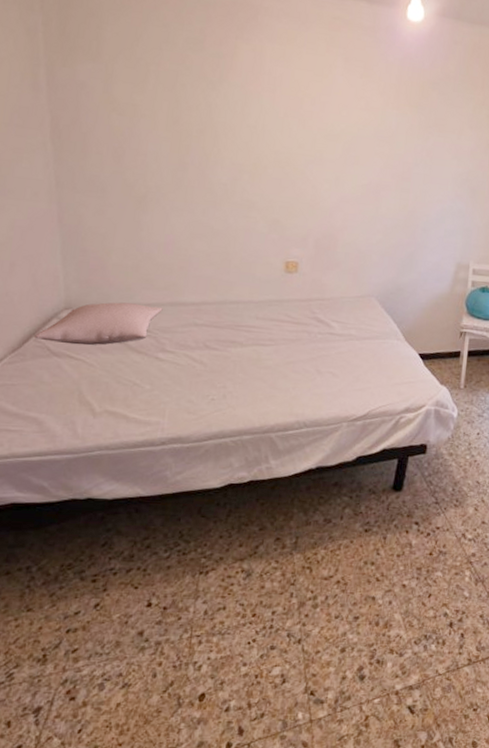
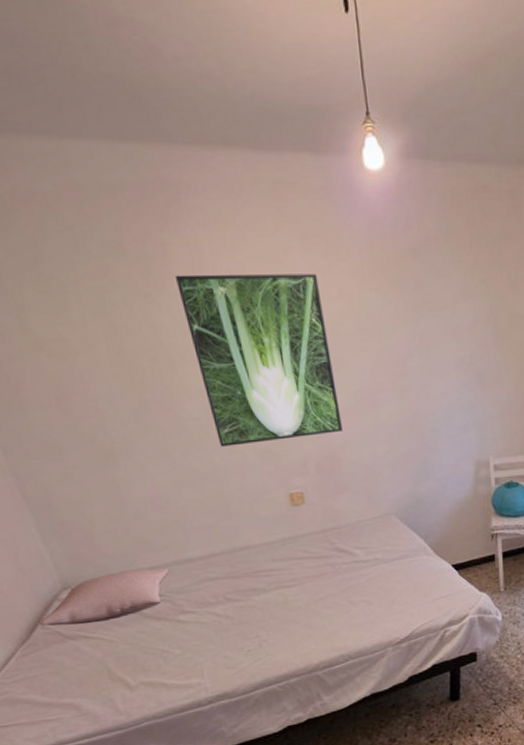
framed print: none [236,71,352,217] -> present [176,273,343,447]

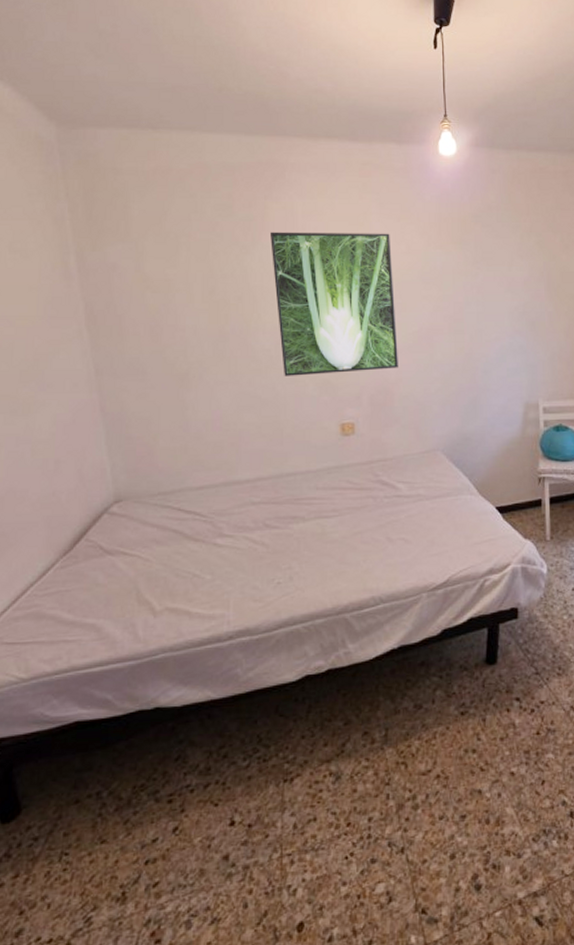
pillow: present [40,568,170,626] -> none [86,488,217,540]

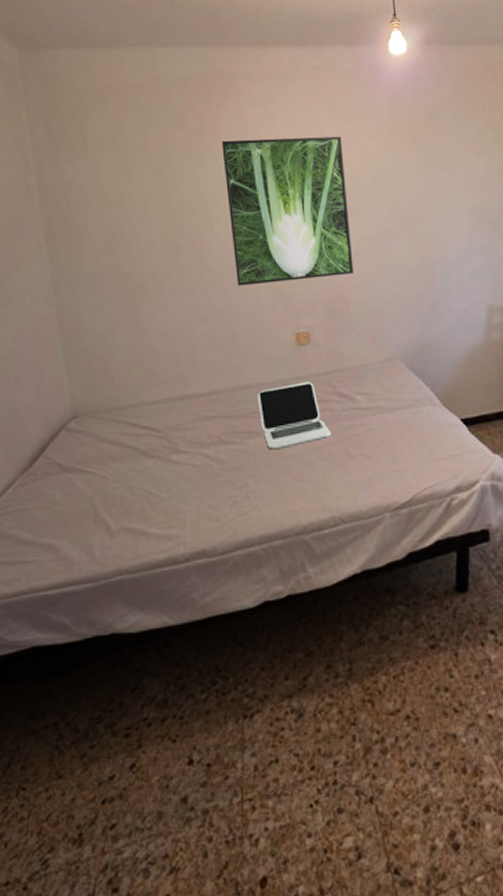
laptop: none [302,470,373,534] -> present [258,382,331,450]

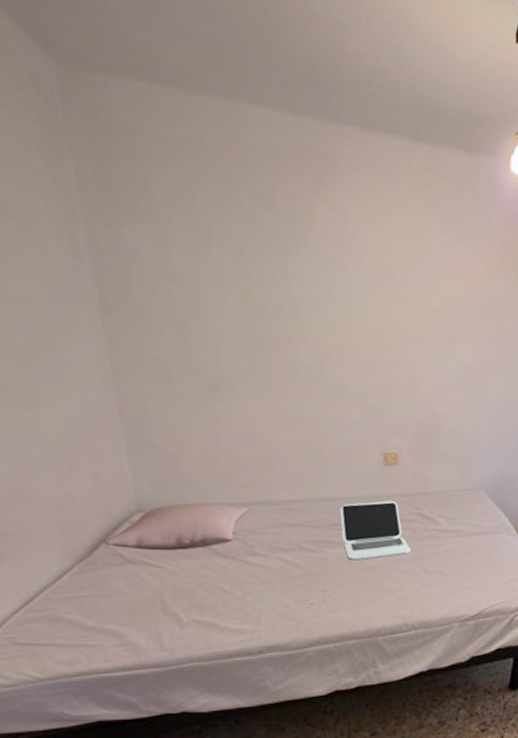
pillow: none [44,402,172,457] -> present [105,502,249,551]
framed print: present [222,136,353,286] -> none [316,234,450,402]

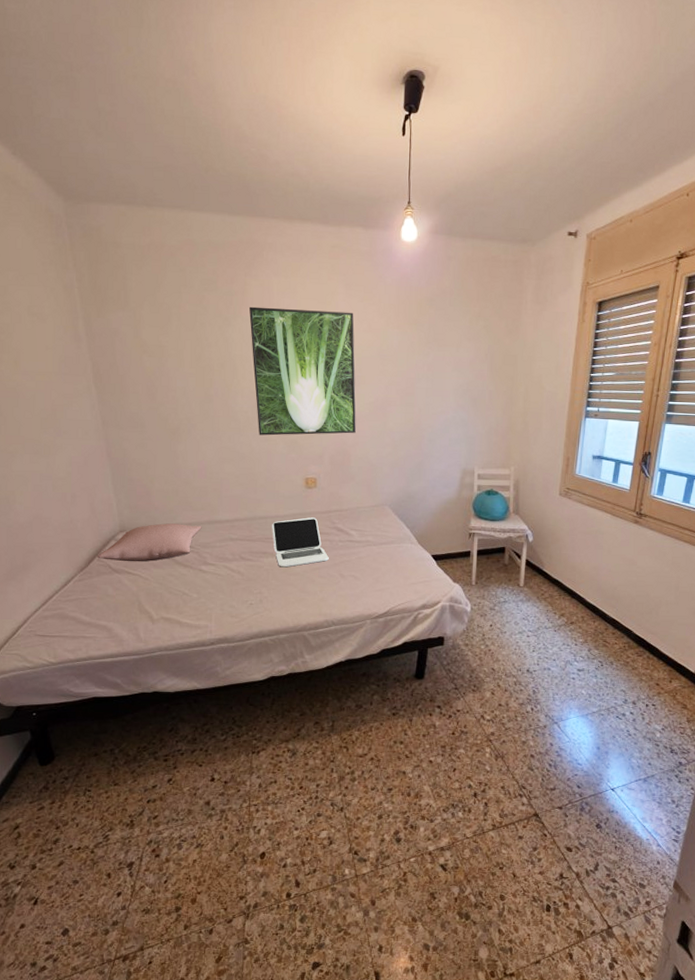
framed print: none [316,234,450,402] -> present [249,306,356,436]

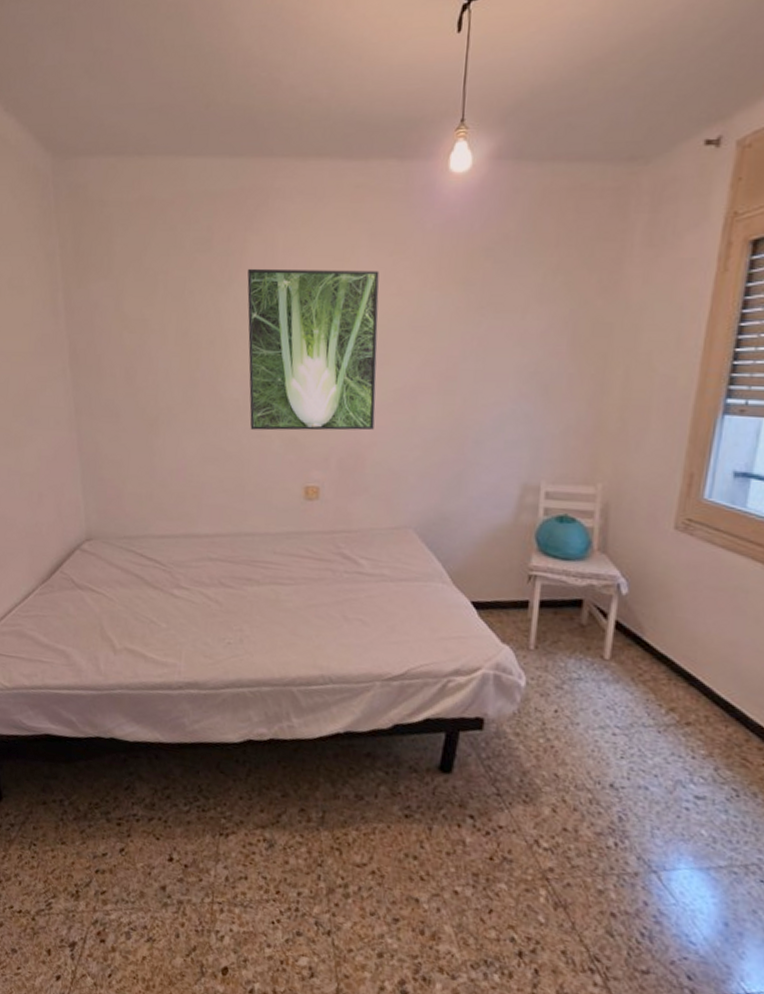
pillow: present [98,523,202,562] -> none [61,533,177,579]
laptop: present [272,517,329,568] -> none [259,537,330,601]

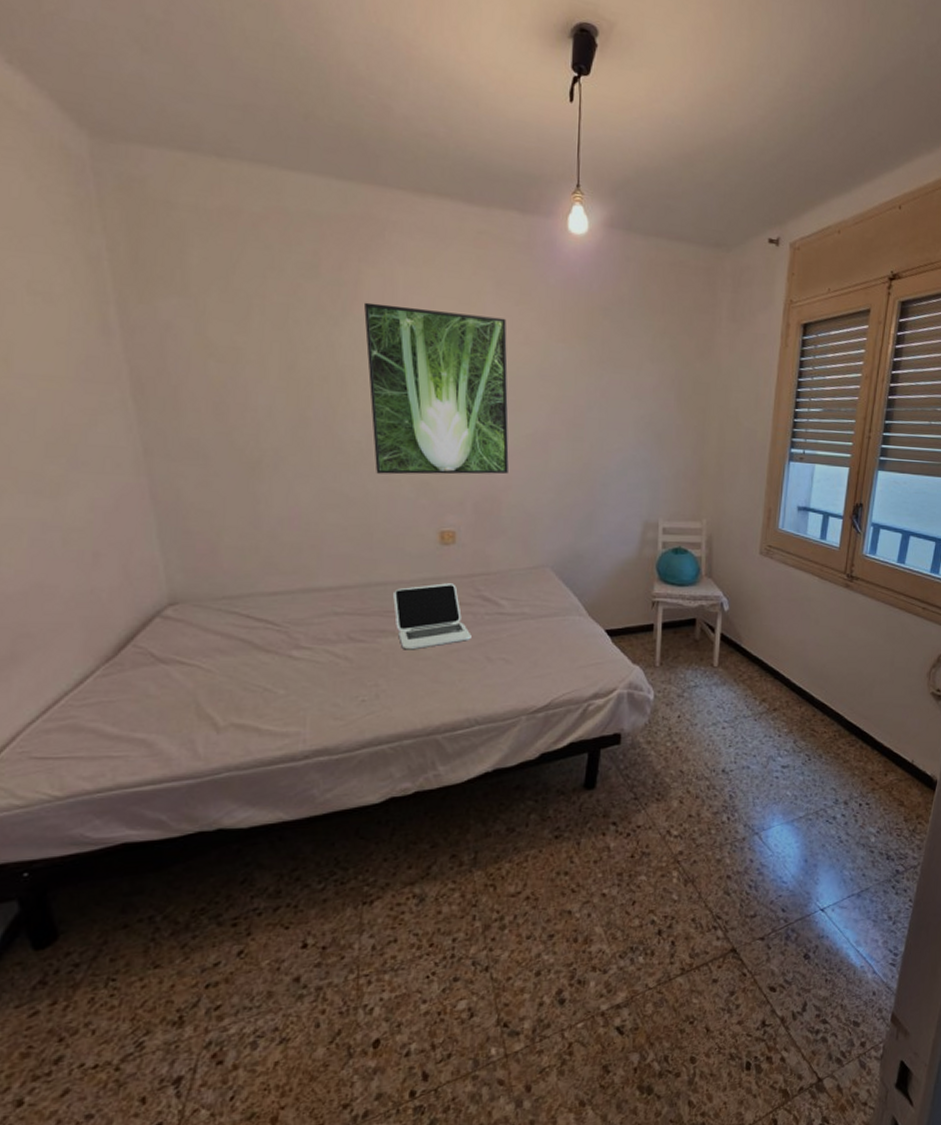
laptop: none [259,537,330,601] -> present [393,583,472,650]

